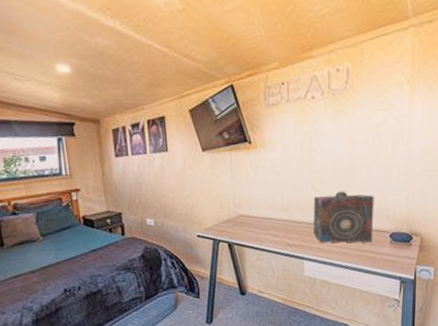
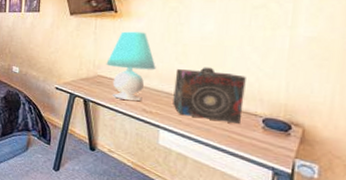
table lamp: none [246,162,295,237] -> present [106,31,156,102]

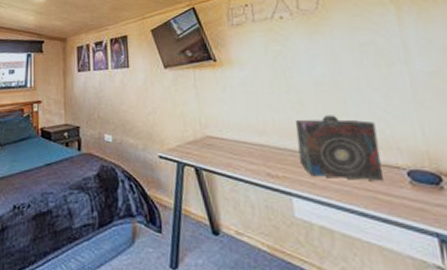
table lamp: present [106,31,156,102] -> none [214,81,272,165]

